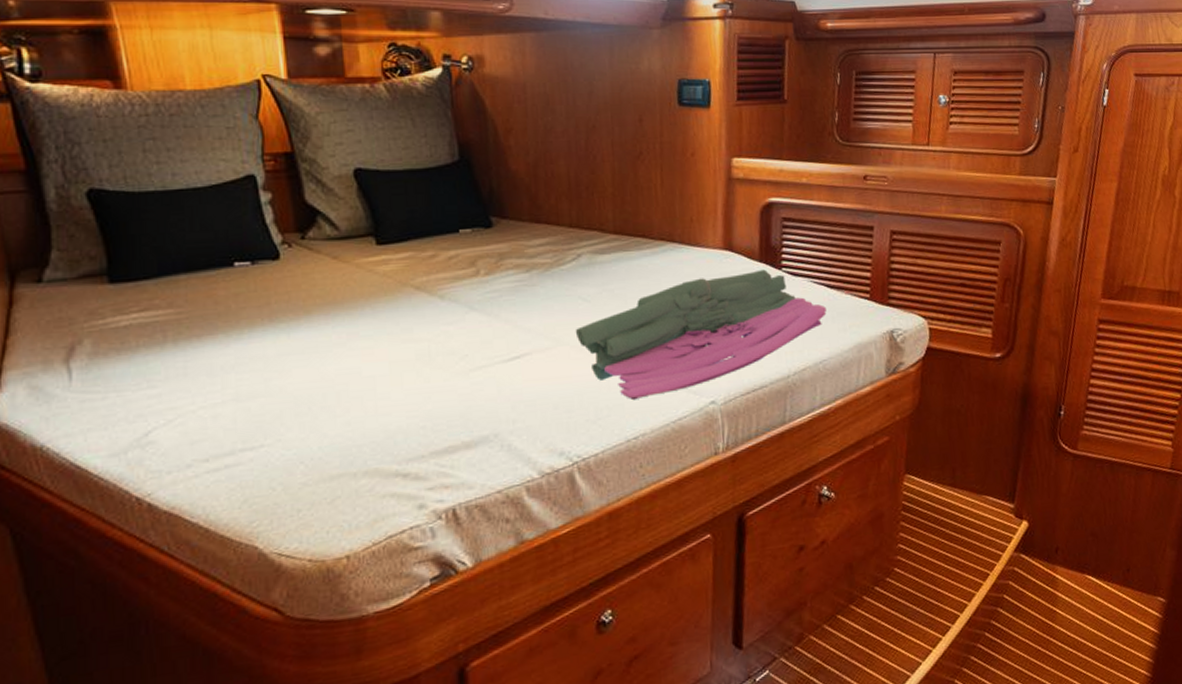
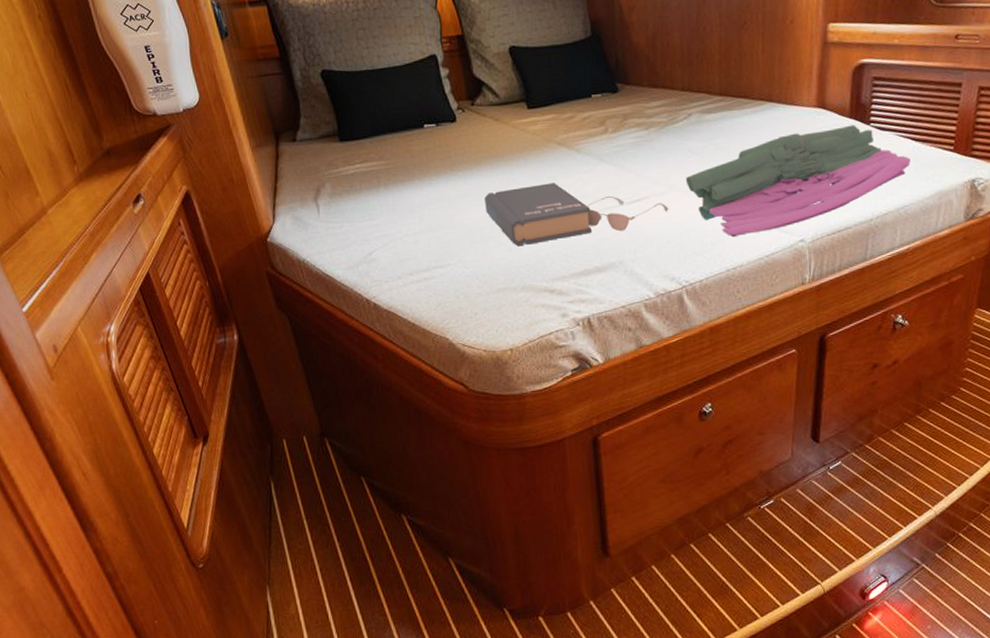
book: none [316,336,460,419] -> present [485,183,593,247]
eyeglasses: none [452,352,556,397] -> present [587,196,669,232]

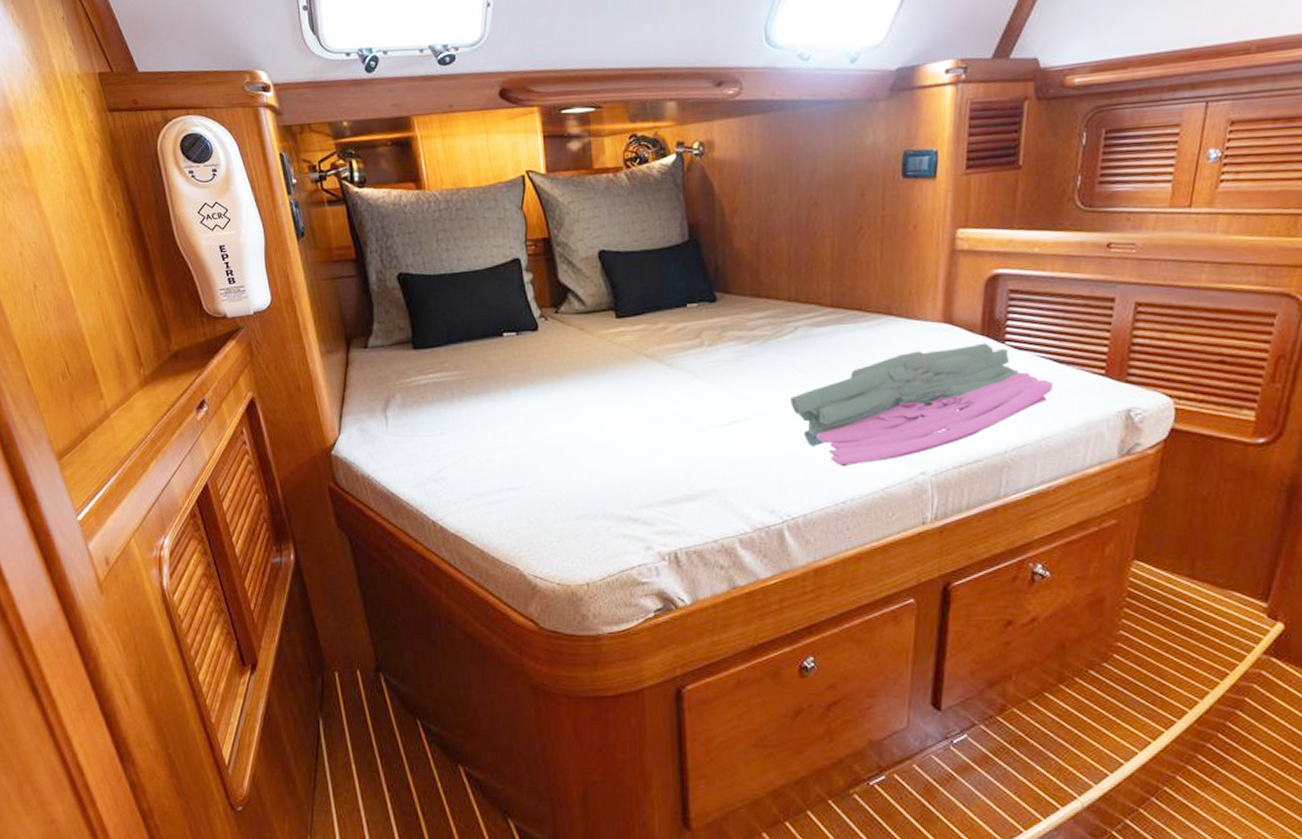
book: present [485,183,593,247] -> none [565,400,683,469]
eyeglasses: present [587,196,669,232] -> none [678,416,770,456]

